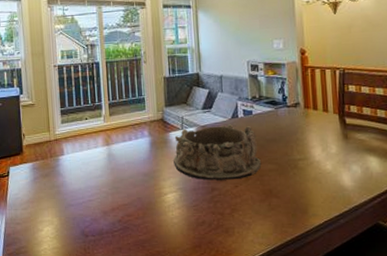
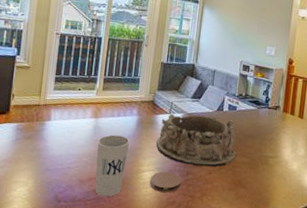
cup: none [114,160,147,226] -> present [95,135,130,197]
coaster: none [174,190,207,213] -> present [149,171,181,193]

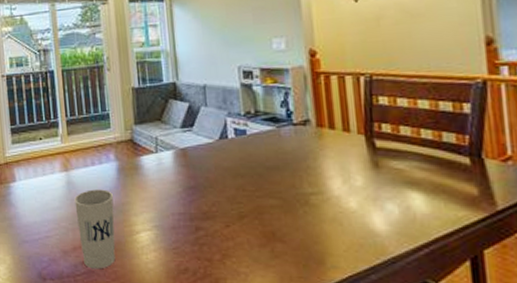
coaster: present [149,171,181,193] -> none [148,229,191,257]
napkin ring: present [156,113,237,167] -> none [146,147,260,217]

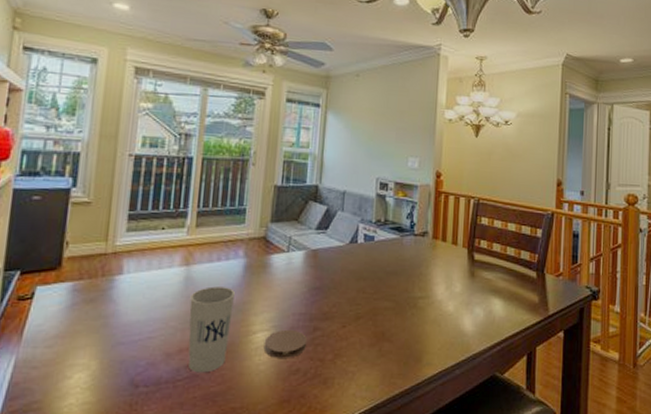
coaster: none [148,229,191,257] -> present [263,329,307,358]

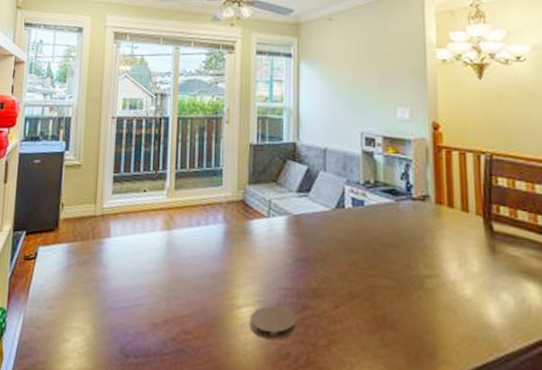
cup: present [188,286,236,373] -> none [173,253,218,348]

